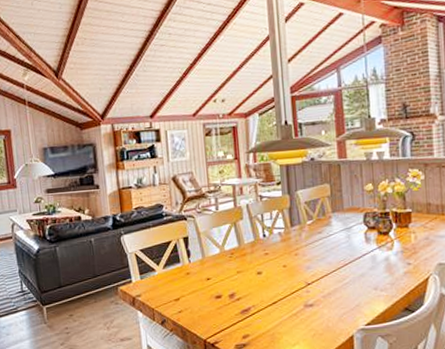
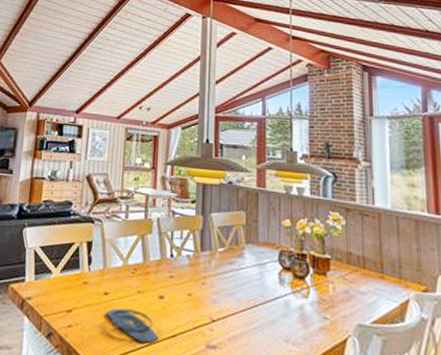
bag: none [211,288,261,313] -> present [106,308,159,343]

